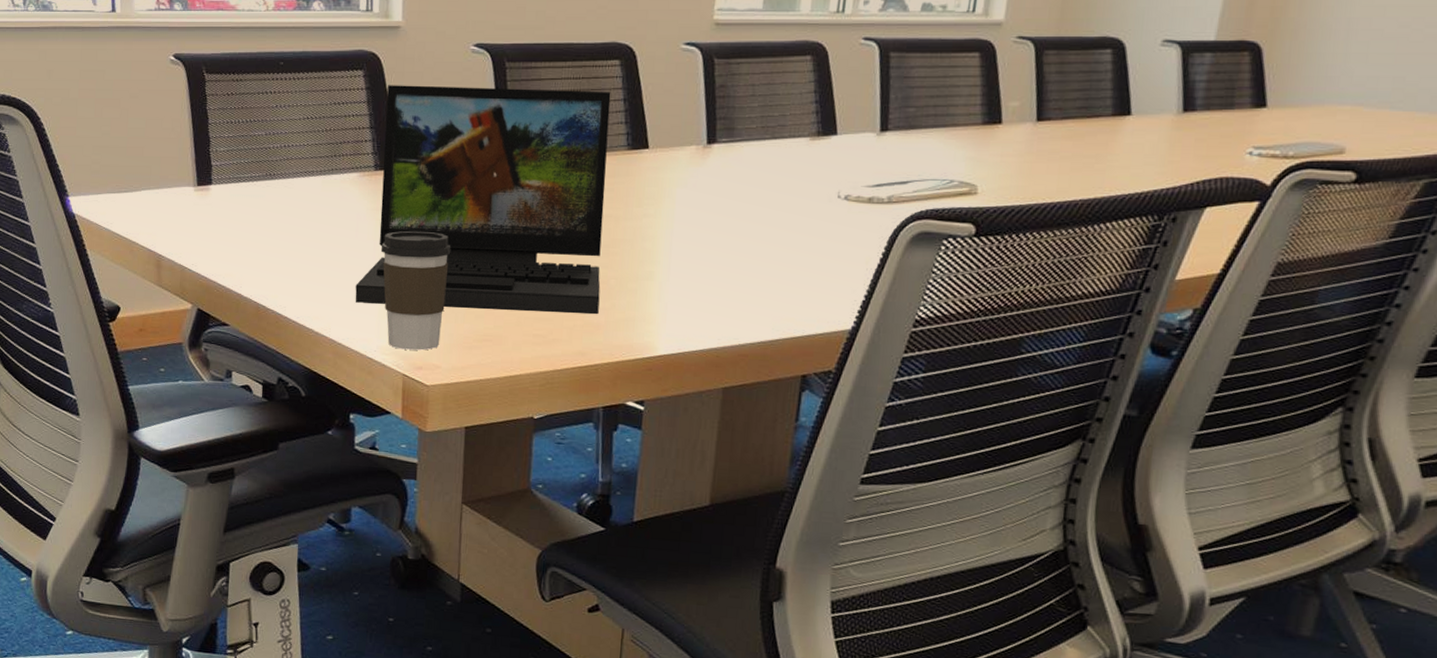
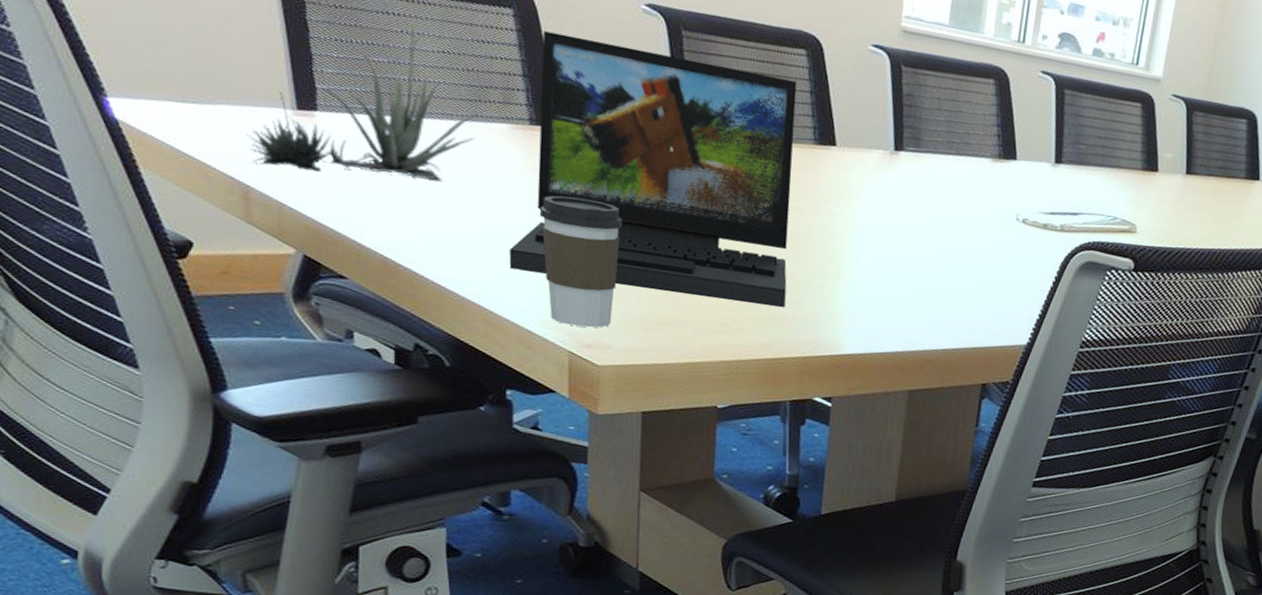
succulent plant: none [161,99,334,237] -> present [247,25,479,180]

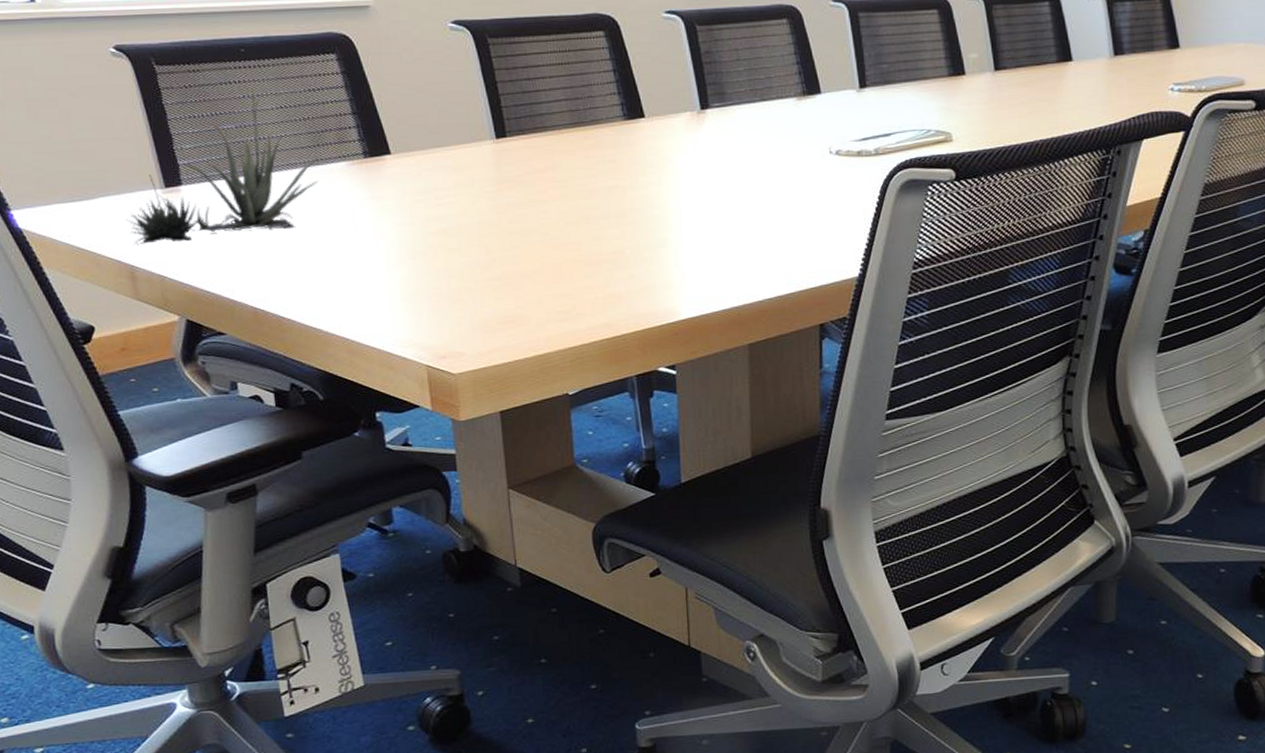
laptop: present [509,31,797,308] -> none [361,63,618,297]
coffee cup: present [539,195,623,328] -> none [383,216,461,340]

